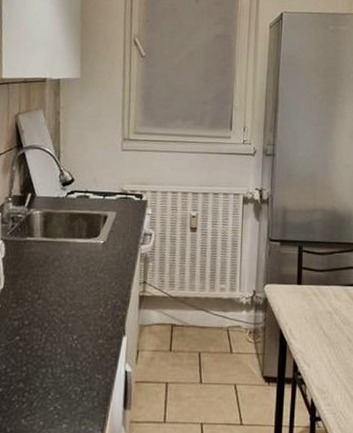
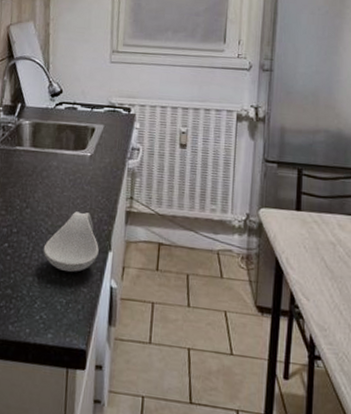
spoon rest: none [56,299,113,360] -> present [43,211,99,272]

